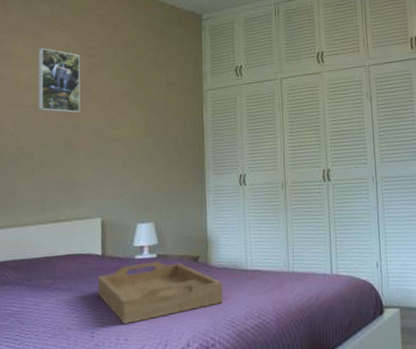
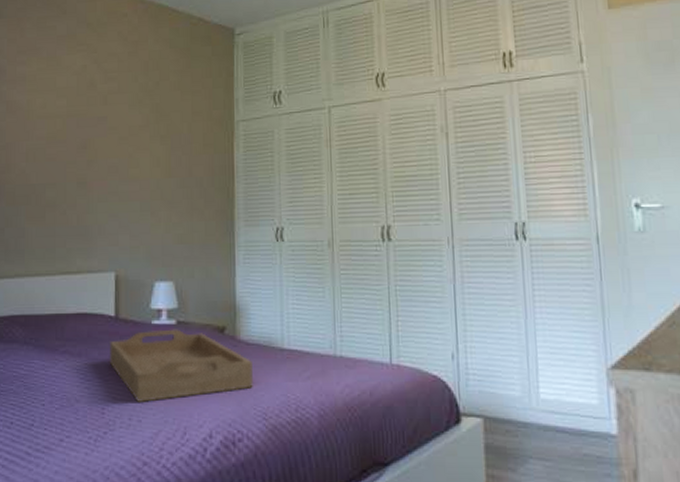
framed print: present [37,48,81,113] -> none [51,71,97,147]

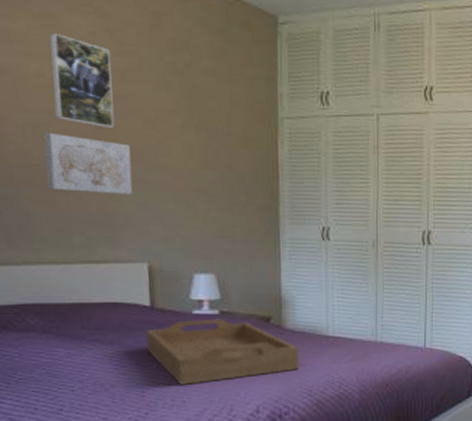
wall art: none [41,155,107,207] -> present [43,132,133,195]
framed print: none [51,71,97,147] -> present [49,33,115,128]

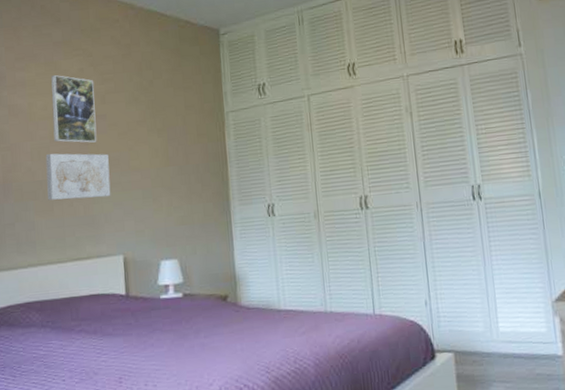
serving tray: present [146,318,299,385] -> none [123,301,256,369]

